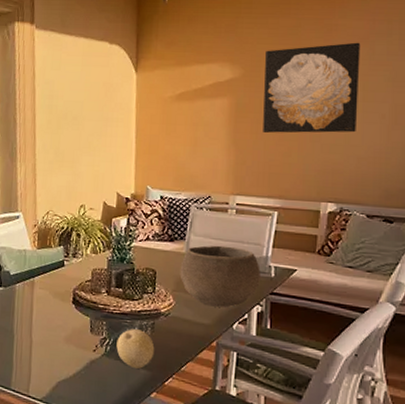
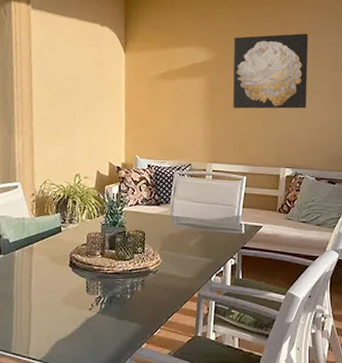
fruit: present [116,329,155,369] -> none [110,287,145,323]
bowl: present [180,245,261,308] -> none [165,207,233,262]

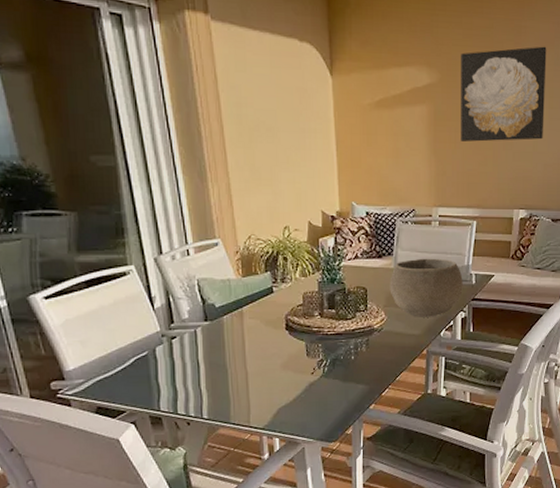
bowl: none [165,207,233,262] -> present [389,258,463,317]

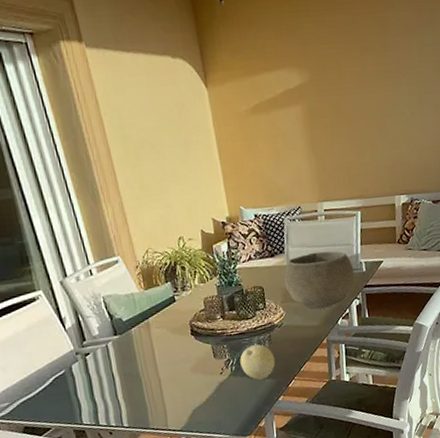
fruit: none [333,347,371,384] -> present [240,344,276,380]
wall art: present [461,46,547,142] -> none [328,34,416,136]

